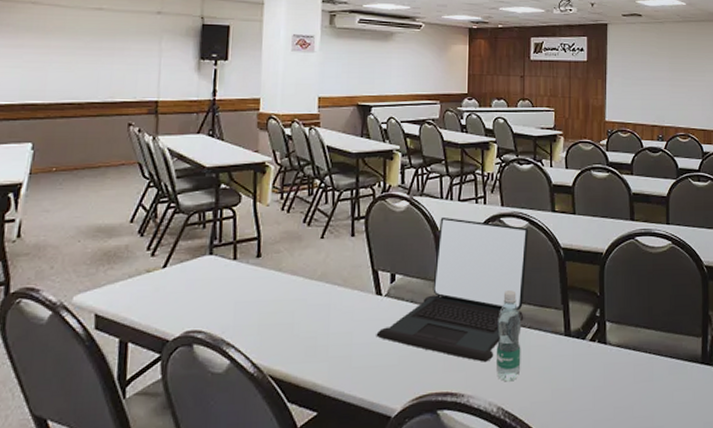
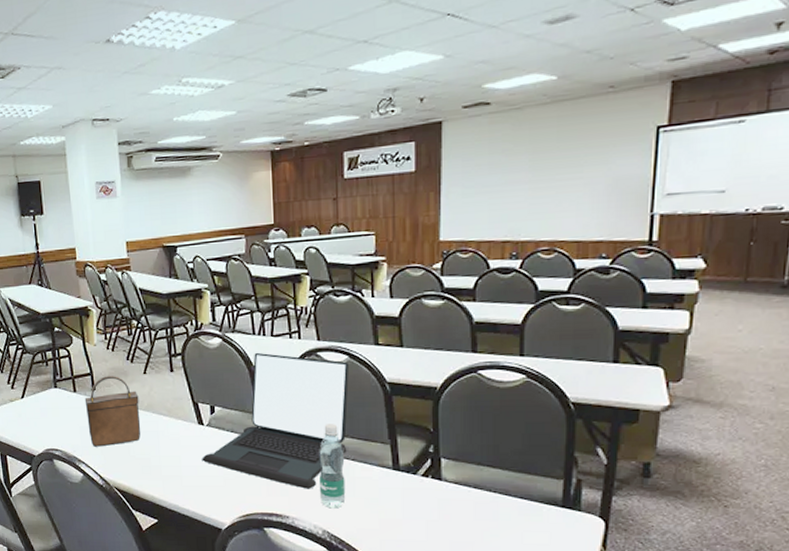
handbag: none [245,239,312,326] -> present [84,375,141,447]

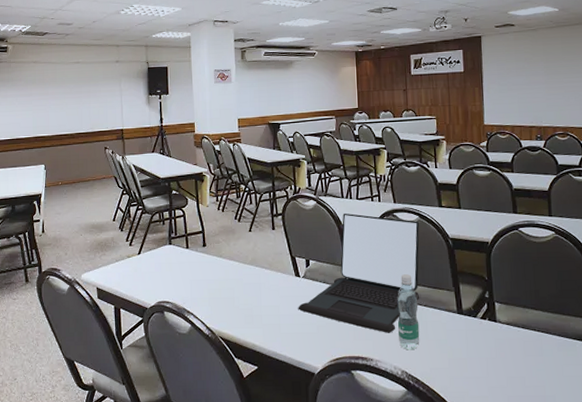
handbag: present [84,375,141,447] -> none [196,233,245,299]

